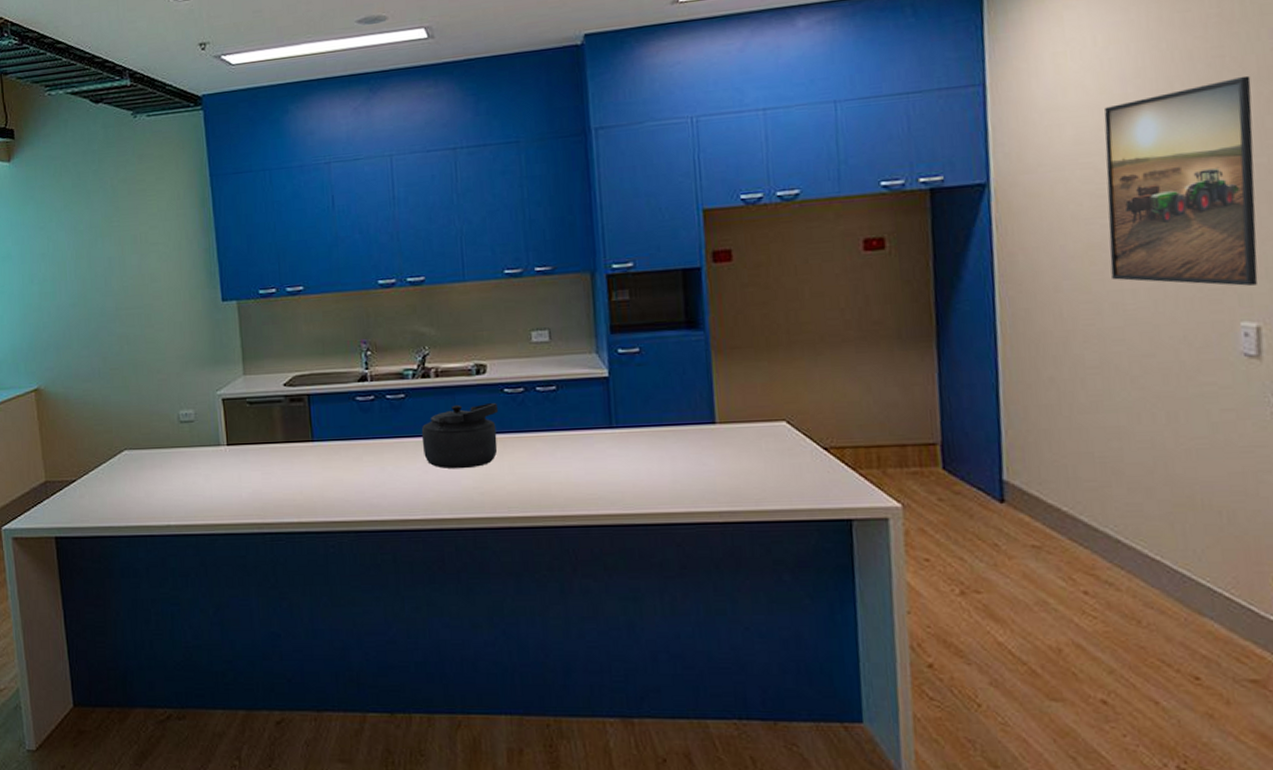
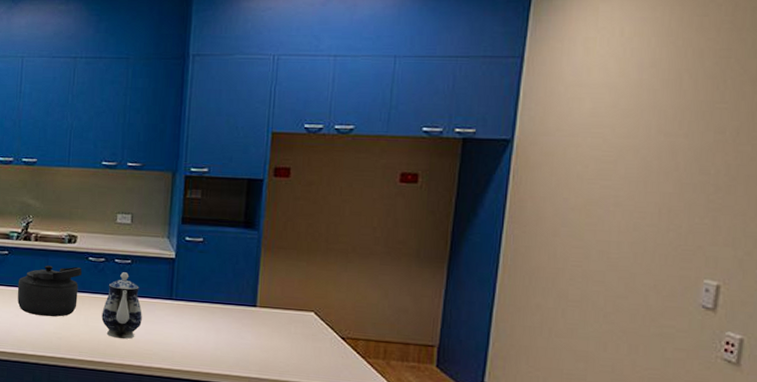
teapot: none [529,402,580,485] -> present [101,272,142,339]
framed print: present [1103,75,1258,286] -> none [602,76,749,251]

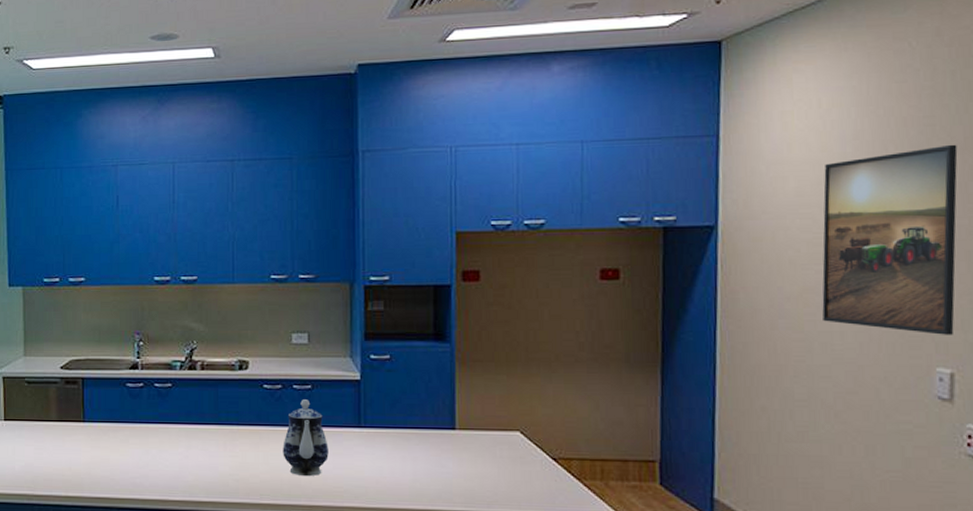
kettle: present [17,265,82,317] -> none [185,396,256,456]
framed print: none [602,76,749,251] -> present [822,144,958,335]

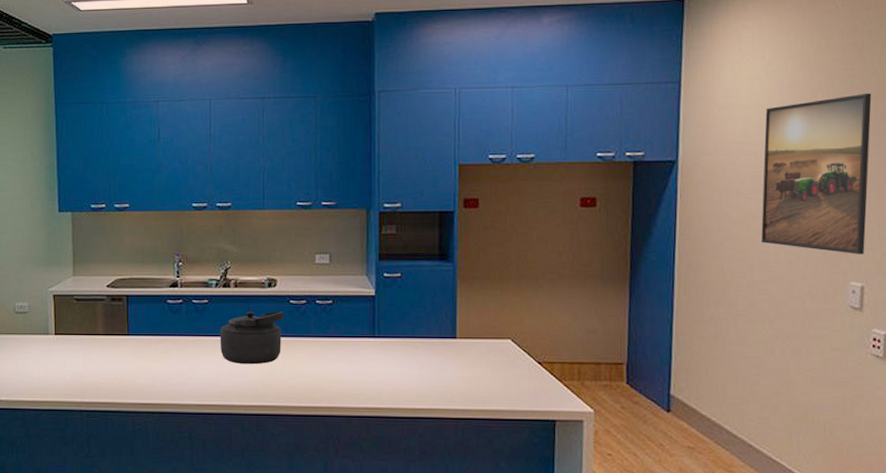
kettle: none [185,396,256,456] -> present [220,311,284,365]
teapot: present [283,399,329,477] -> none [307,313,347,382]

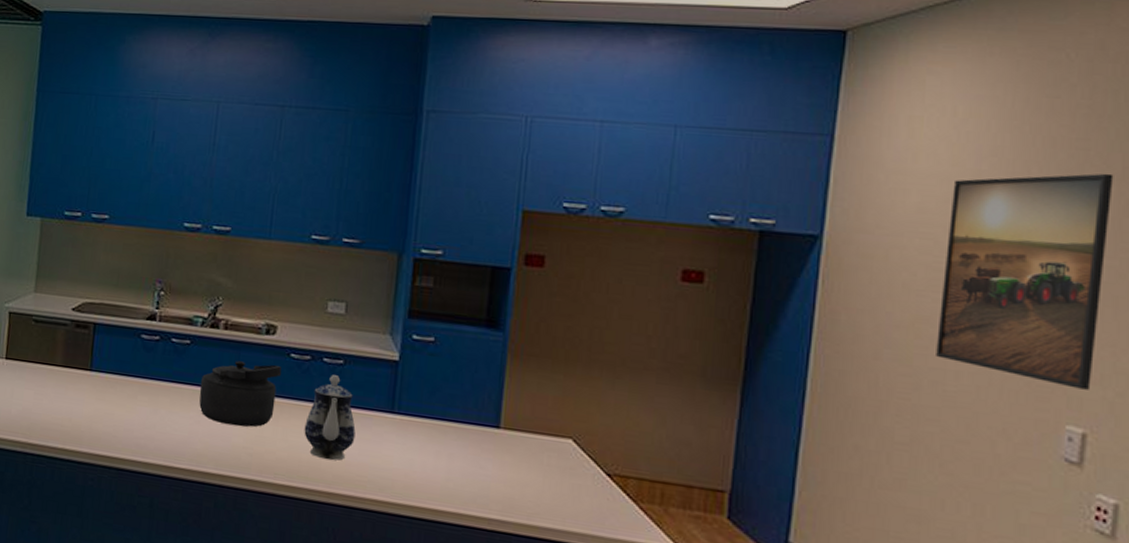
teapot: none [307,313,347,382] -> present [304,375,356,461]

